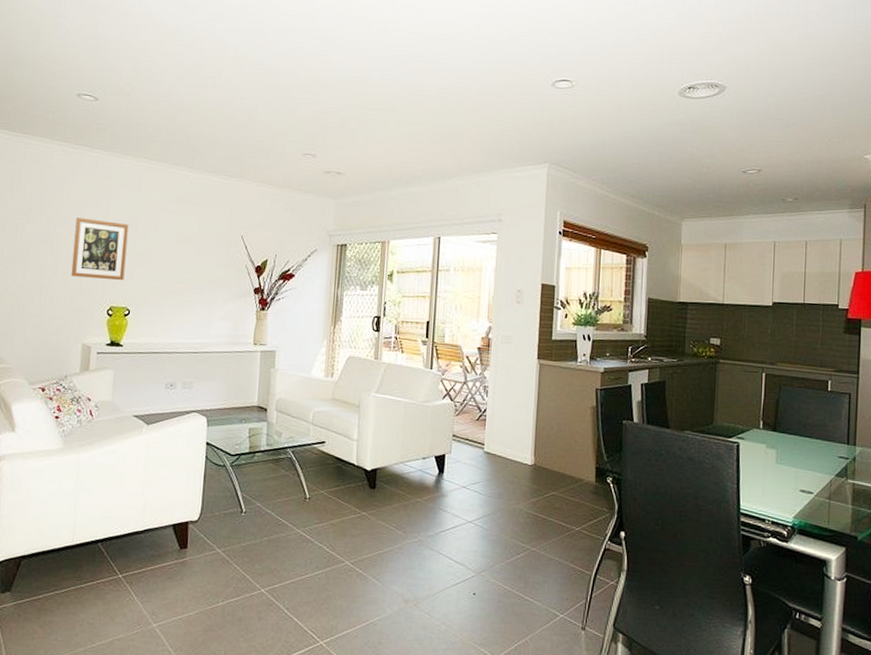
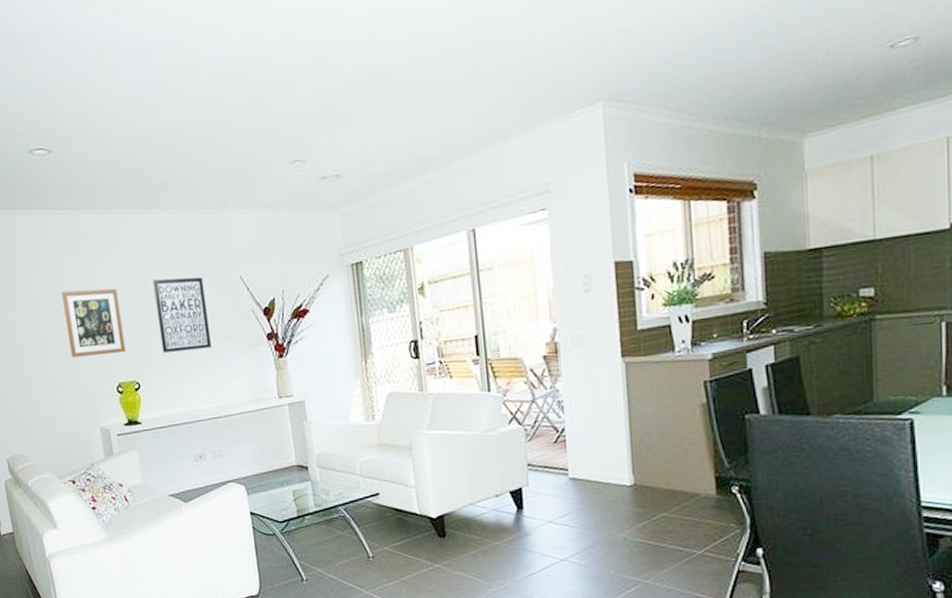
wall art: none [157,224,208,291] -> present [153,276,211,353]

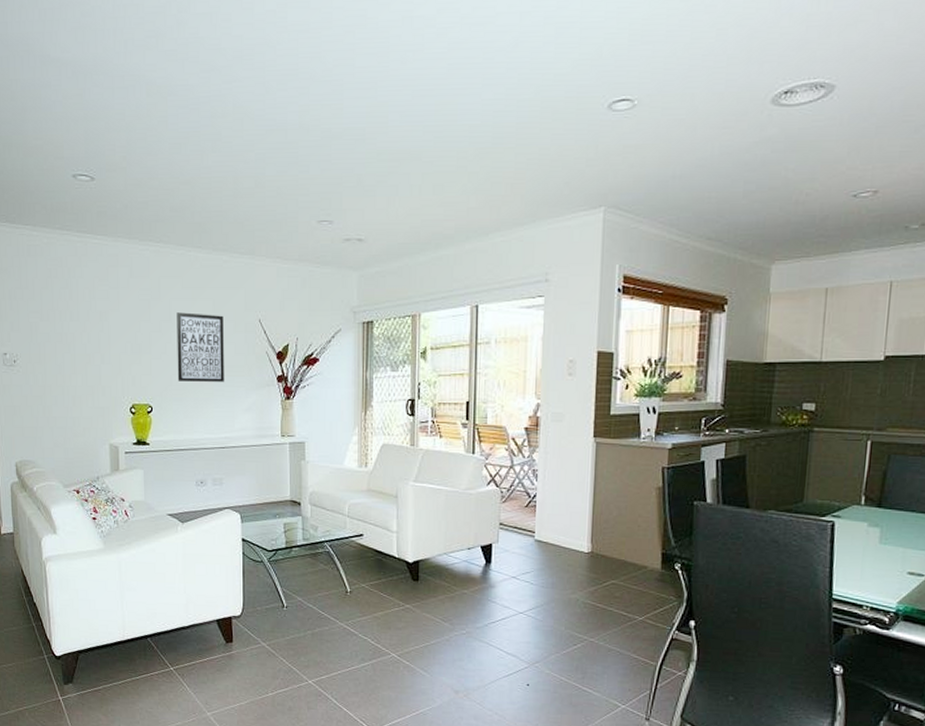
wall art: present [62,288,126,358] -> none [88,312,143,376]

